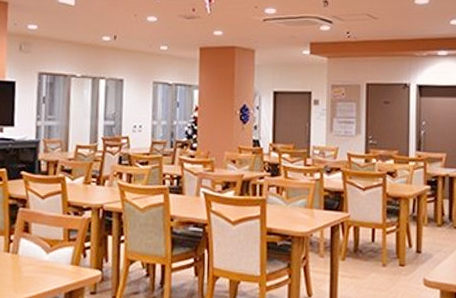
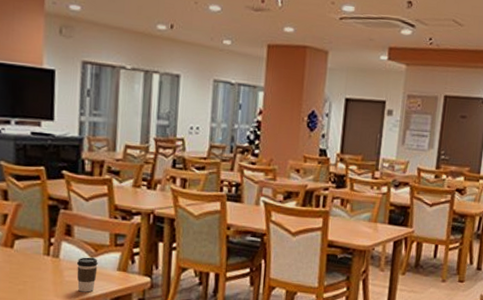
coffee cup: none [33,252,53,287] -> present [76,257,98,292]

